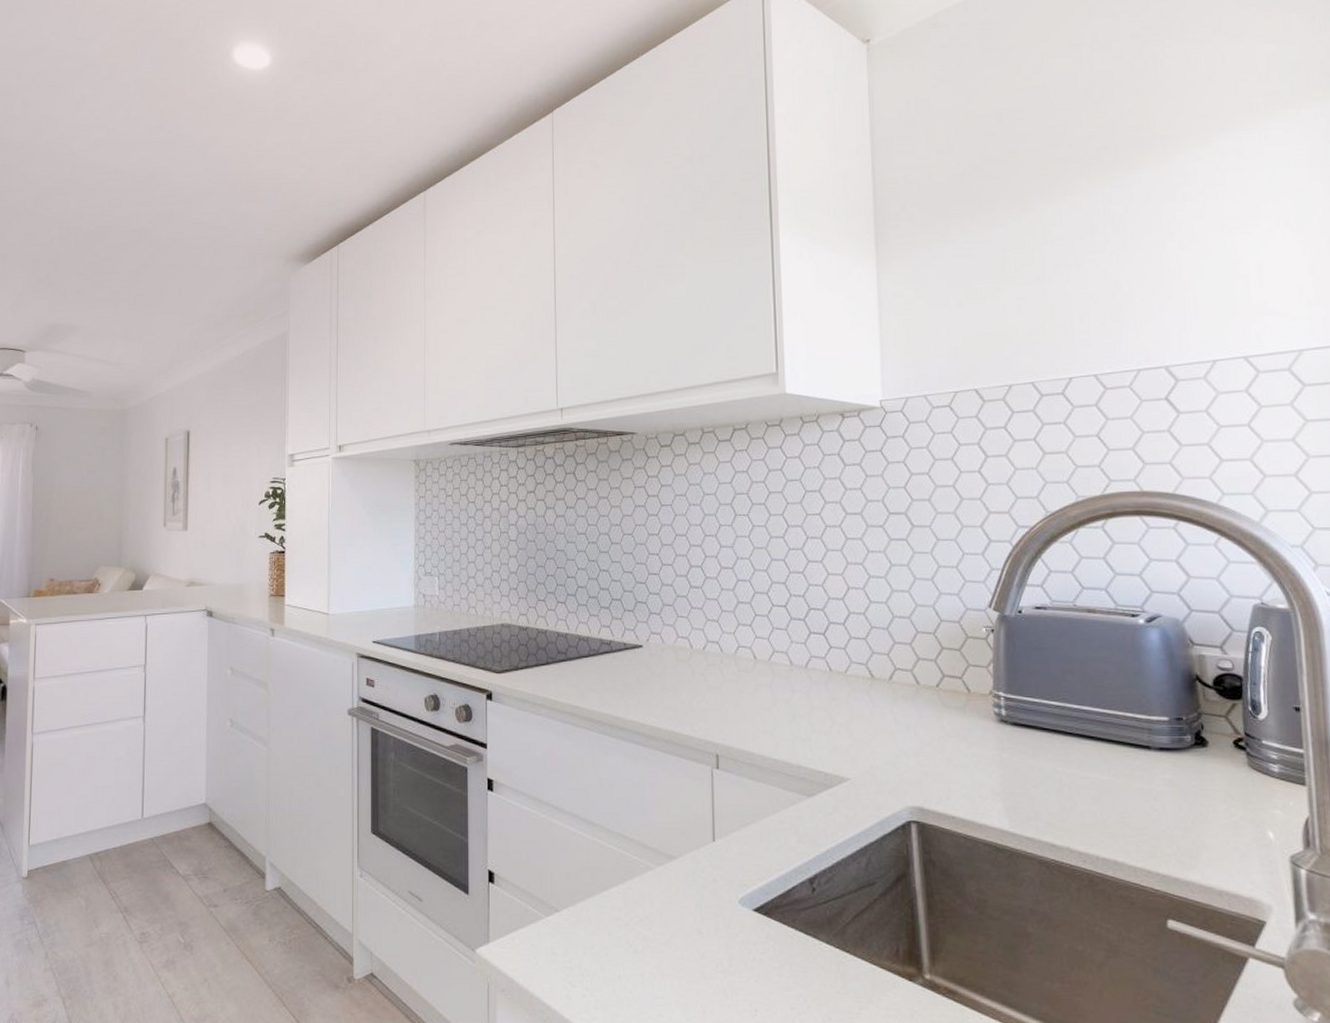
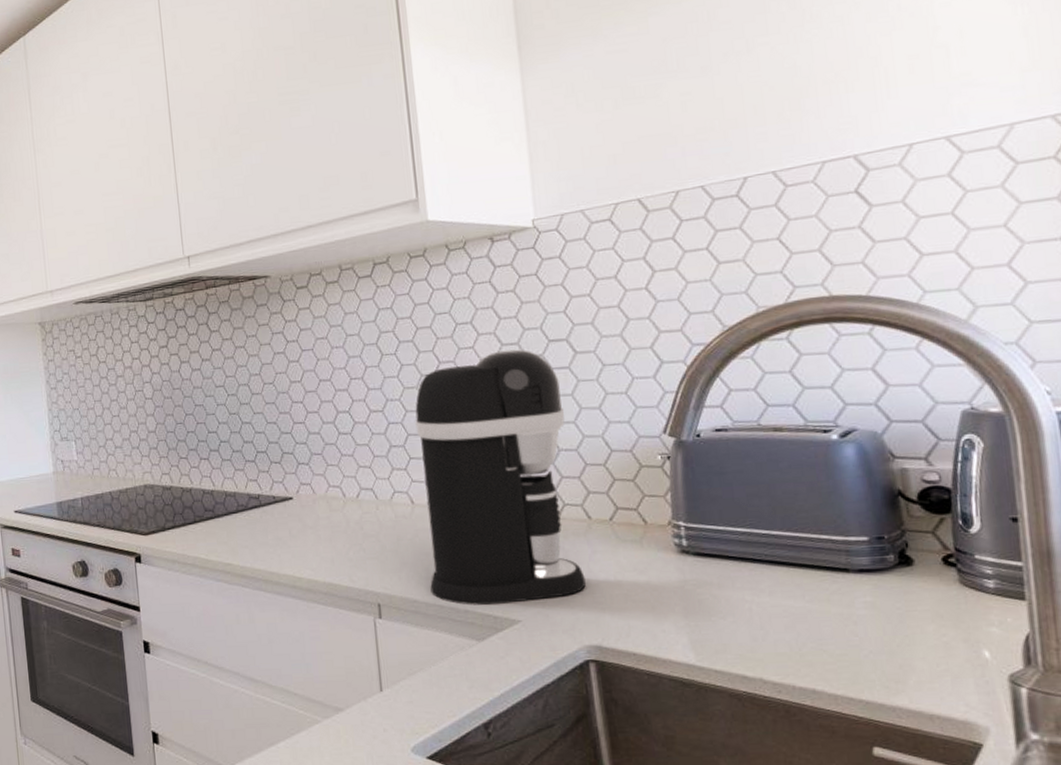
coffee maker: none [762,519,911,762] -> present [415,349,586,606]

